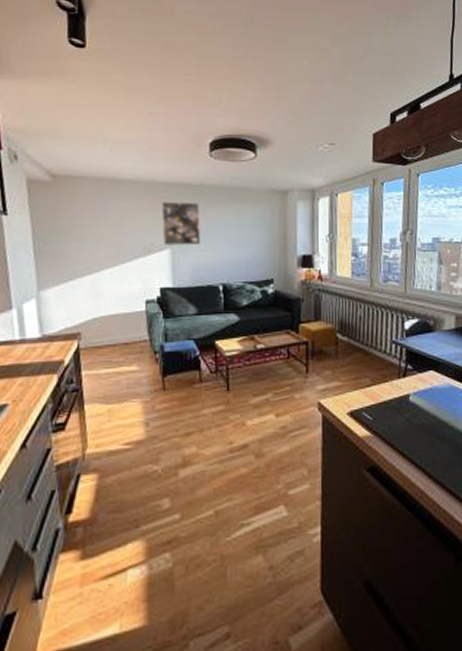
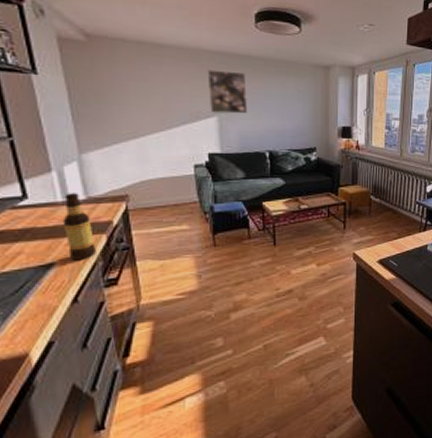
bottle: none [18,331,48,402] -> present [62,193,97,260]

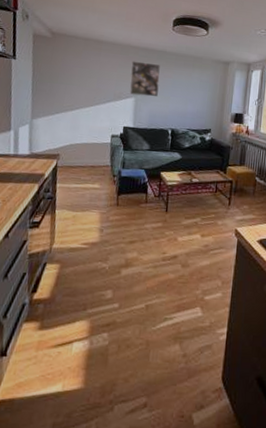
bottle: present [62,193,97,260] -> none [10,148,30,203]

